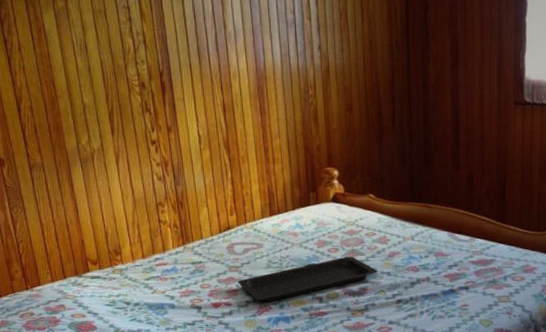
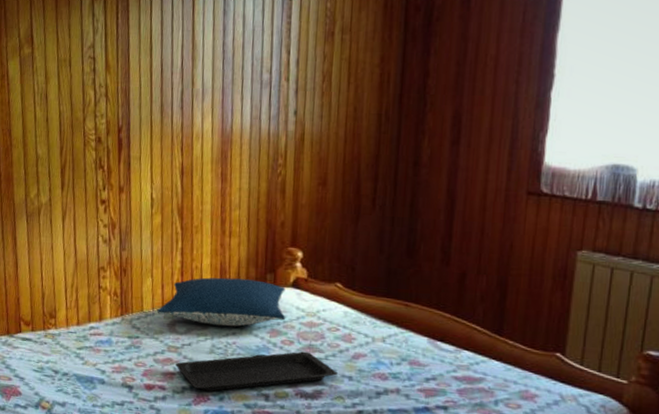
pillow: none [215,199,330,243] -> present [157,277,286,327]

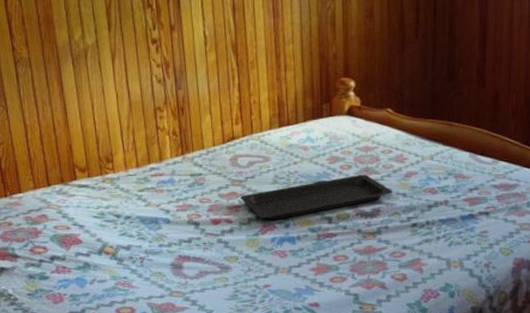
pillow: present [157,277,286,327] -> none [218,110,343,157]

